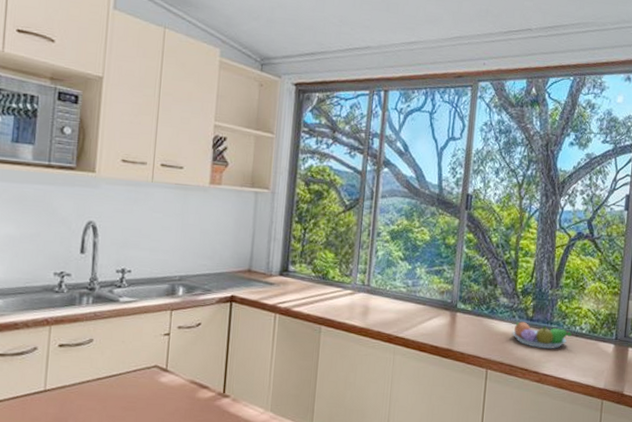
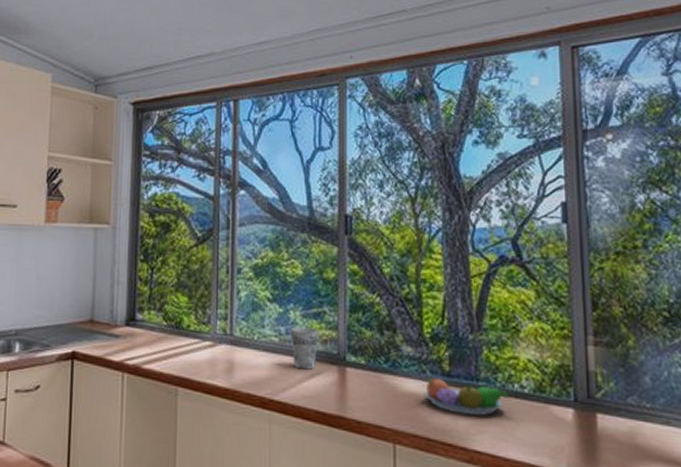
cup: none [416,281,438,314] -> present [291,327,318,370]

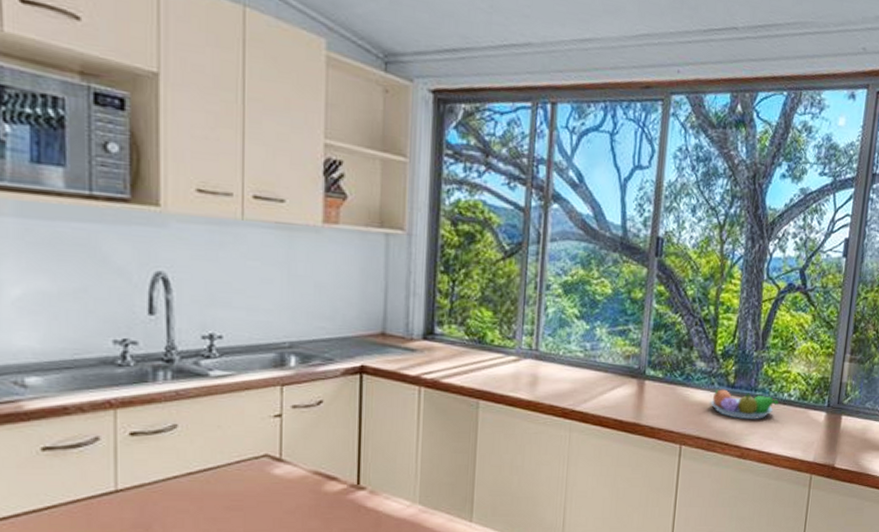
cup: present [291,327,318,370] -> none [595,343,622,383]

